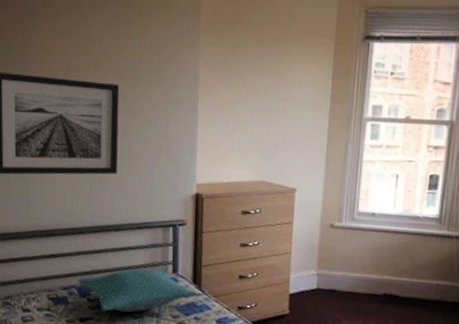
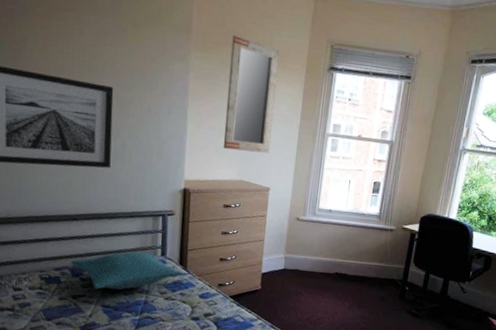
home mirror: none [239,11,302,147] -> present [223,34,280,154]

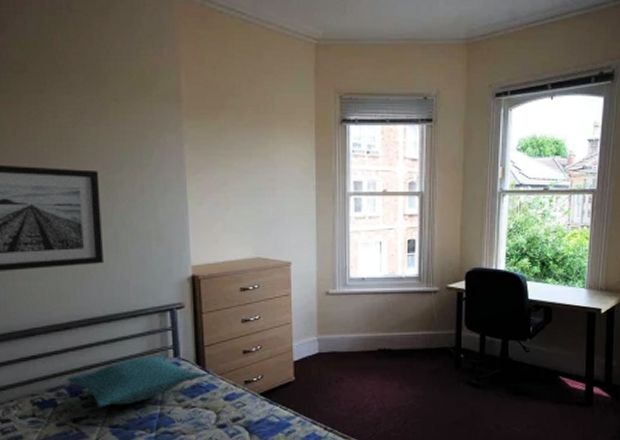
home mirror: present [223,34,280,154] -> none [228,96,286,224]

